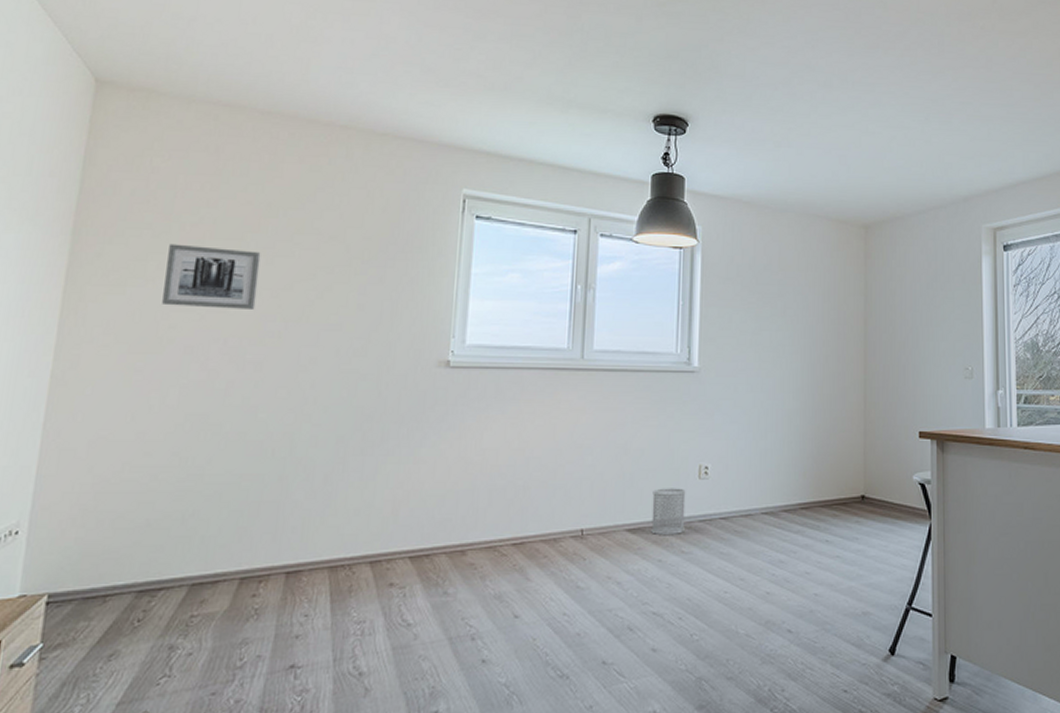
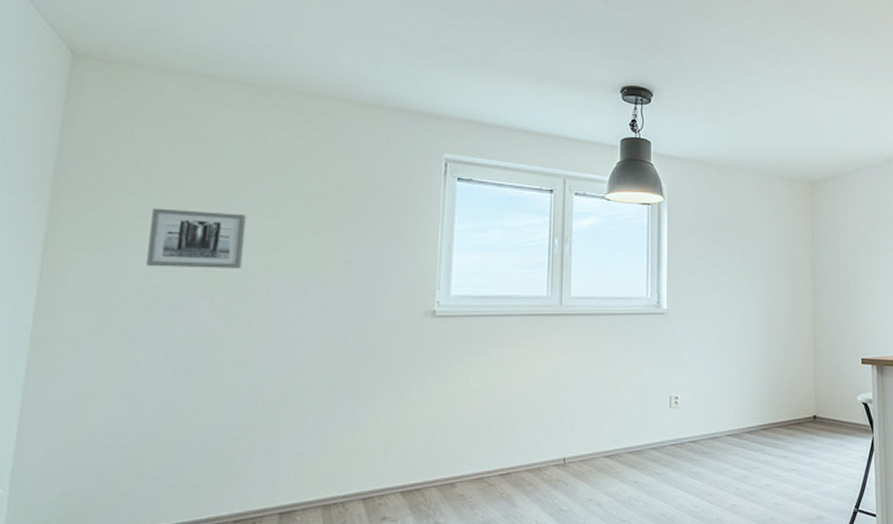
wastebasket: present [651,488,686,535] -> none [628,417,658,459]

